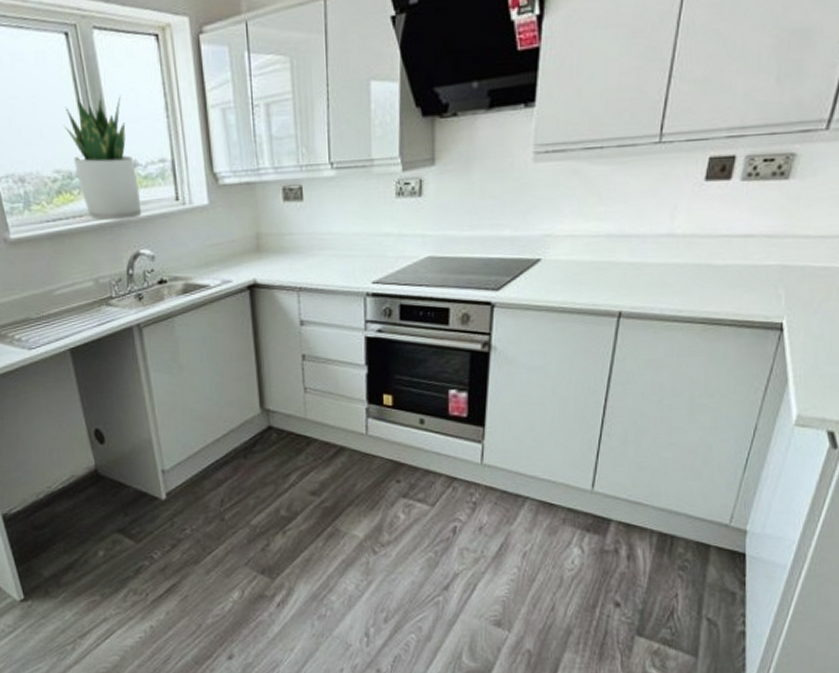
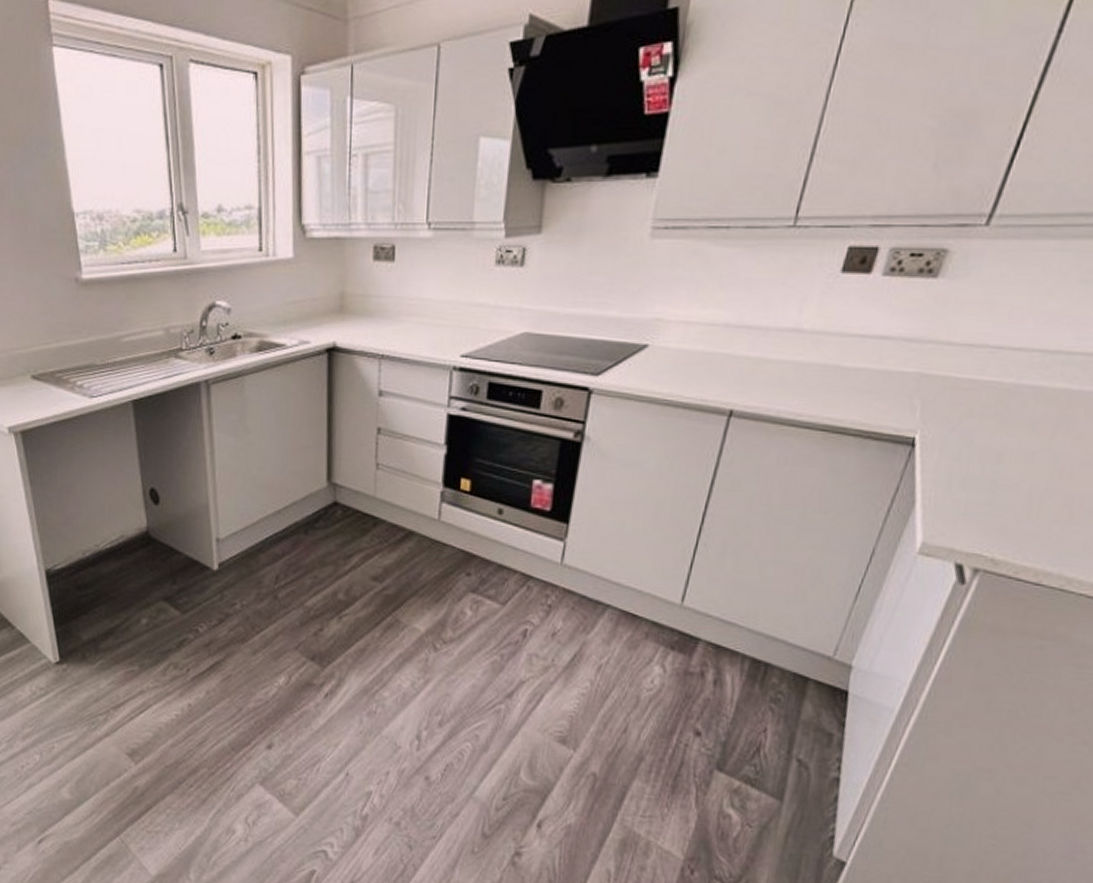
planter: present [64,93,142,221] -> none [150,131,222,268]

